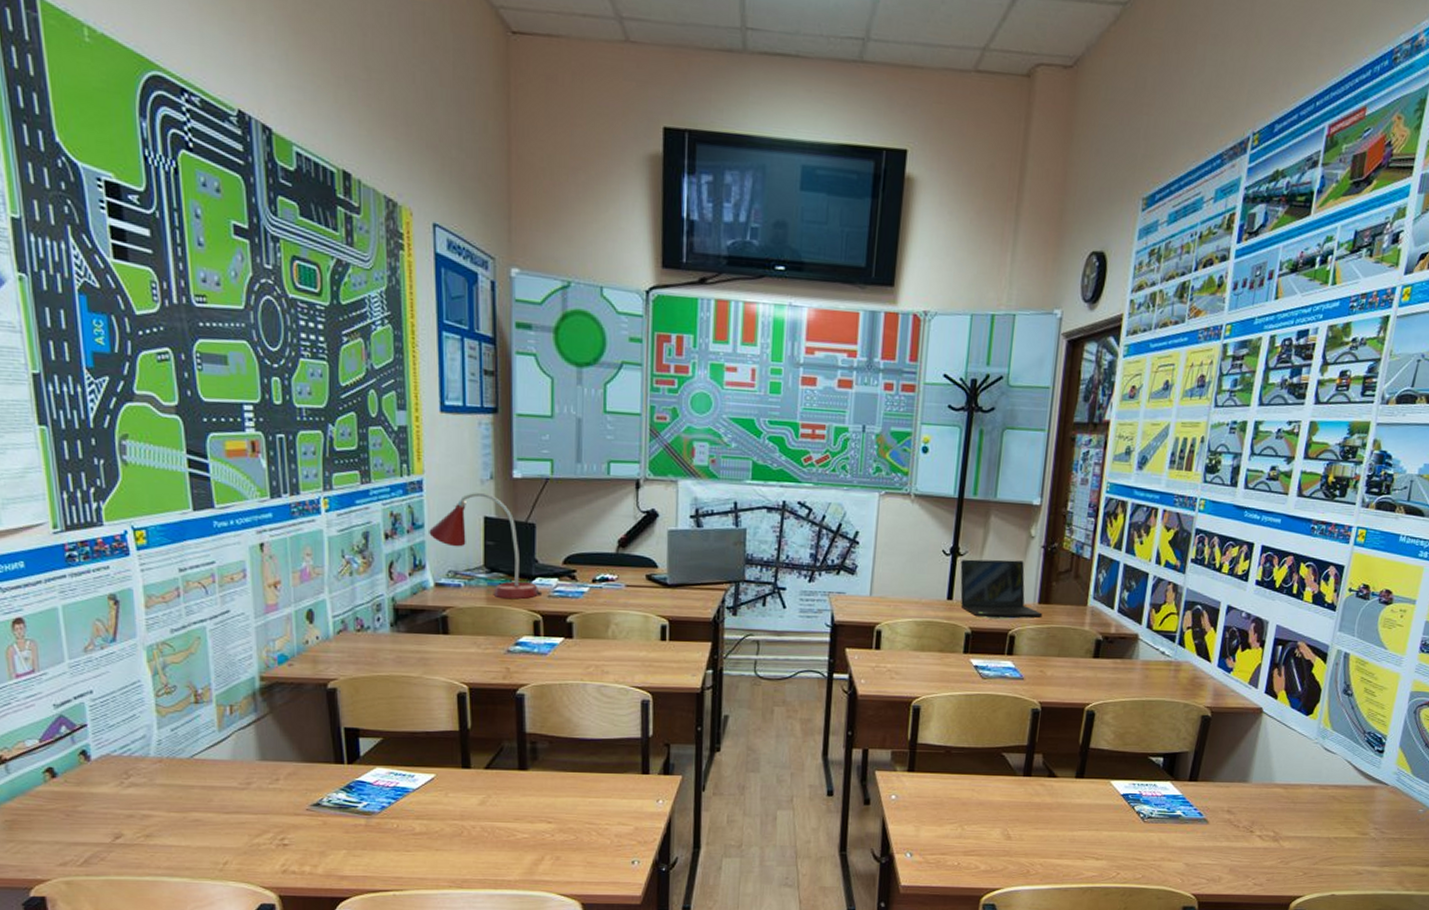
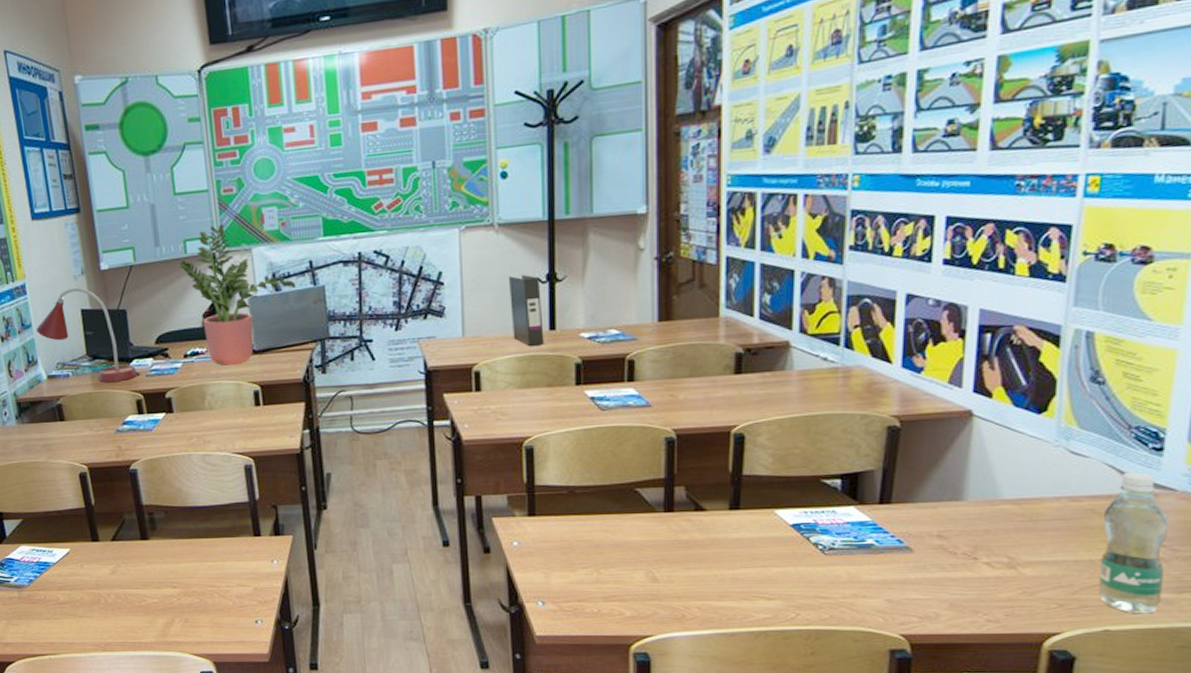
potted plant: none [599,451,718,596] -> present [179,224,296,366]
binder: none [915,545,944,613] -> present [509,275,544,346]
laptop: present [960,559,1043,618] -> none [560,277,665,345]
bottle: none [1331,768,1381,883] -> present [1098,472,1168,614]

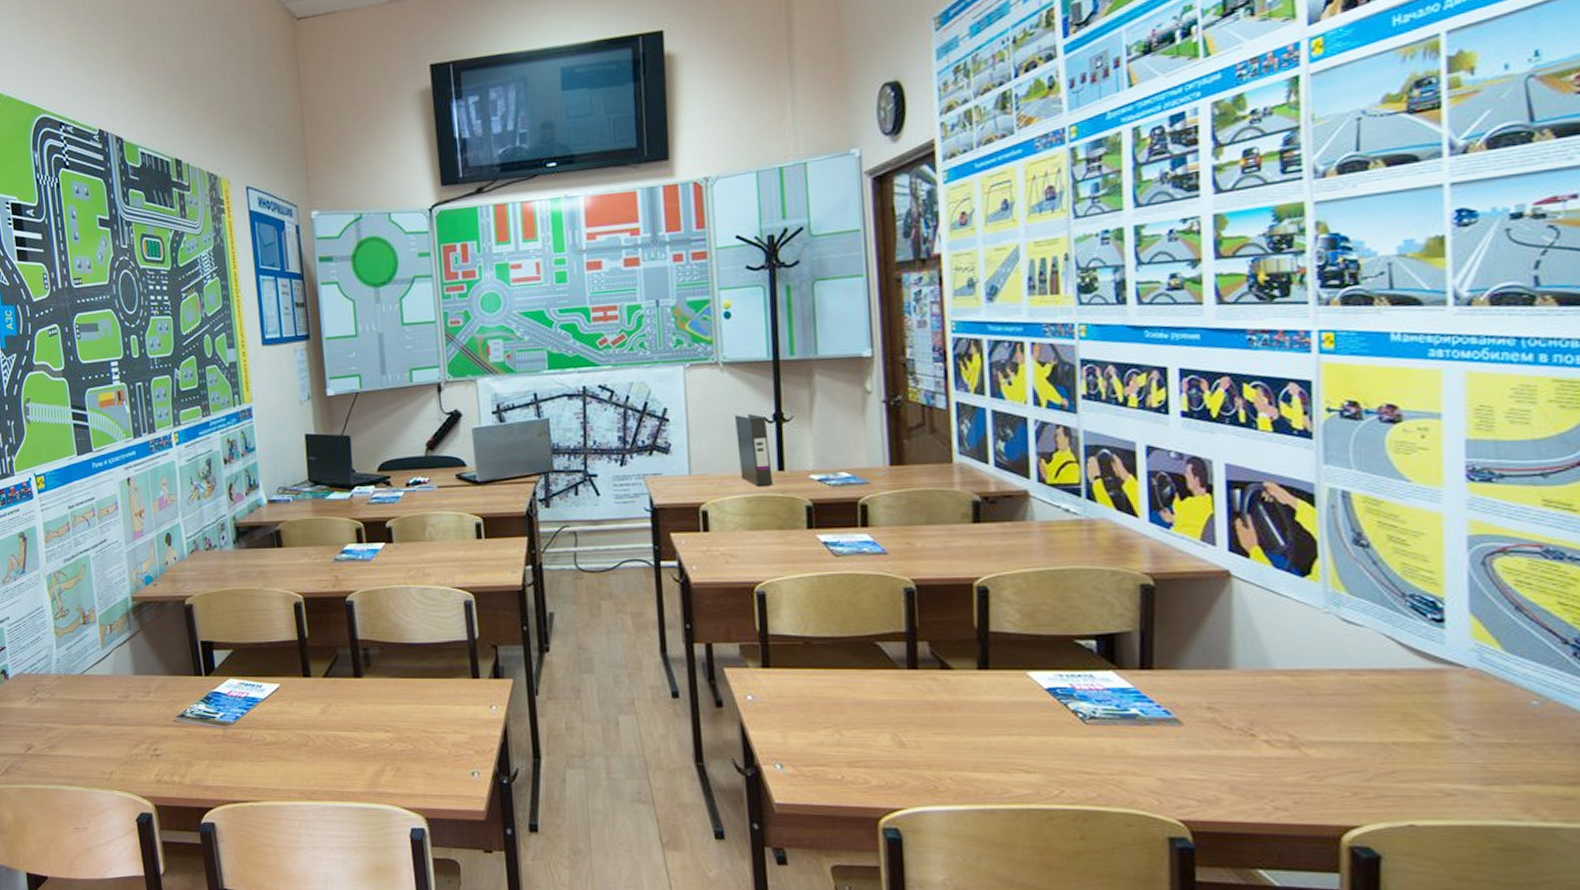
desk lamp: present [36,287,140,383] -> none [260,412,361,510]
potted plant: present [179,224,296,366] -> none [404,354,520,496]
bottle: present [1098,472,1168,614] -> none [1390,645,1469,808]

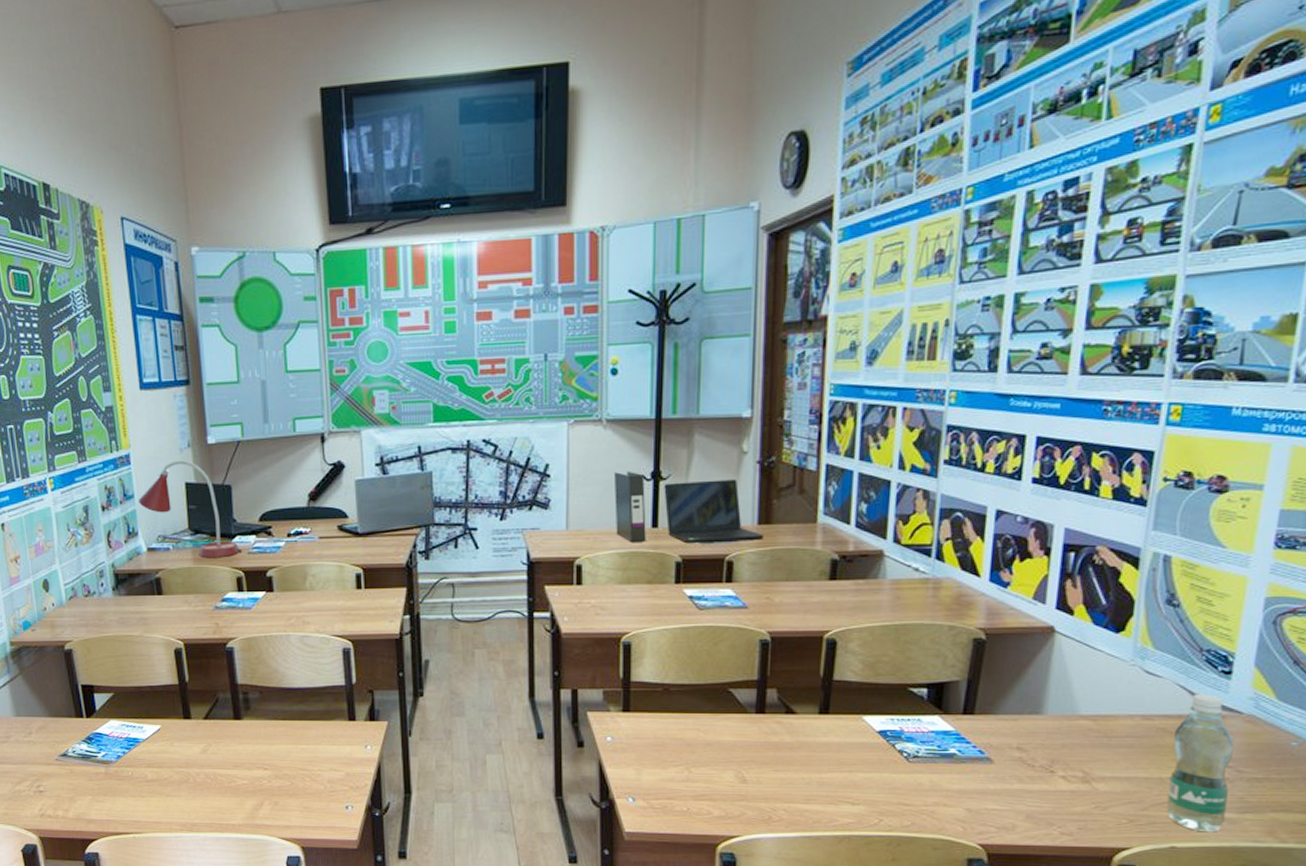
desk lamp: none [260,412,361,510] -> present [138,460,242,559]
laptop: none [787,419,898,487] -> present [664,479,764,544]
bottle: none [1390,645,1469,808] -> present [1166,694,1234,833]

